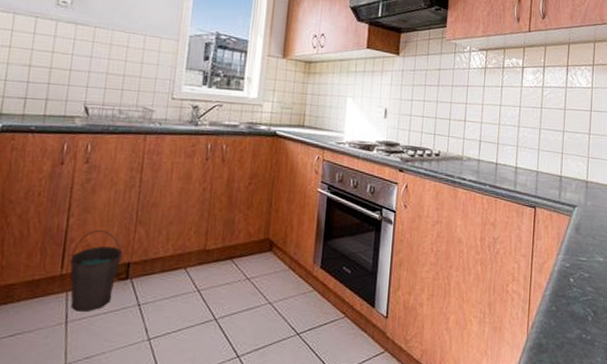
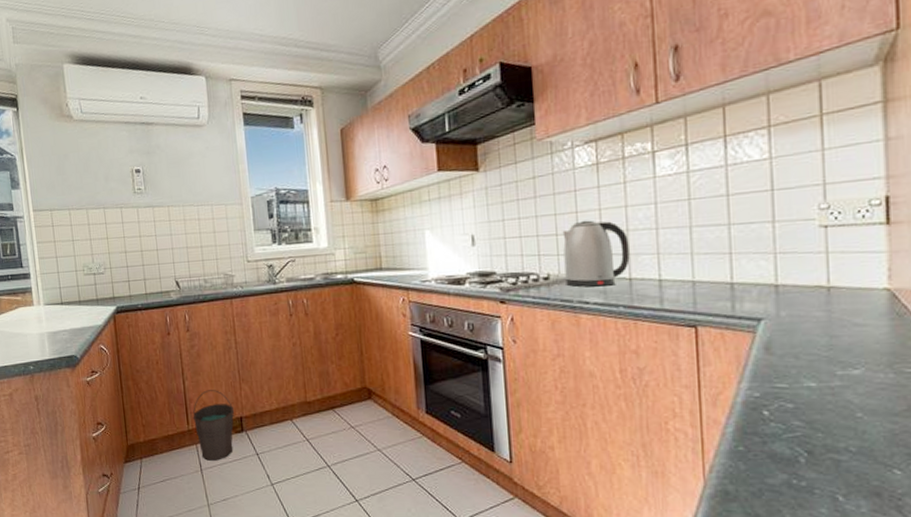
kettle: none [451,111,499,167] -> present [562,220,630,287]

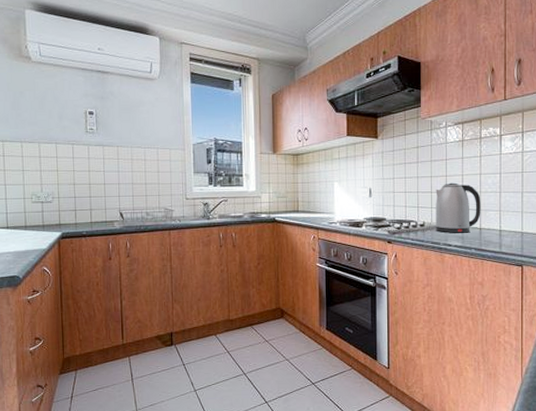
bucket: present [192,390,235,461] -> none [127,309,166,371]

